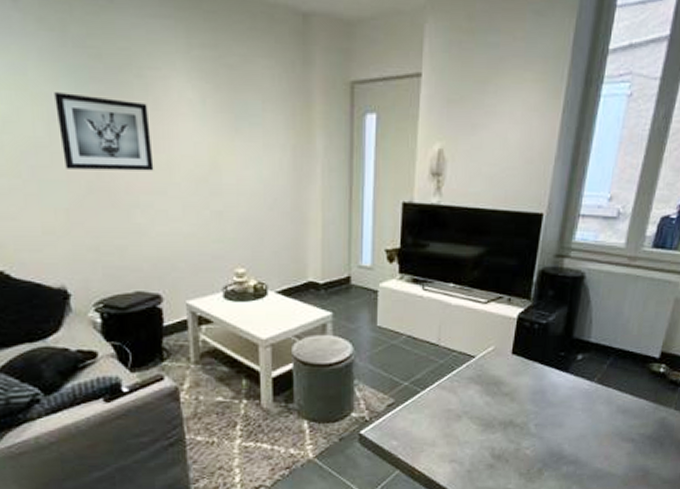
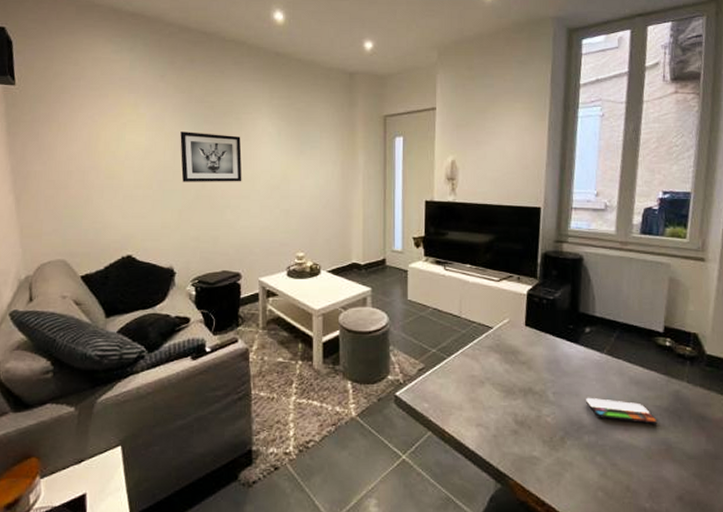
smartphone: none [569,427,639,453] -> present [586,397,658,425]

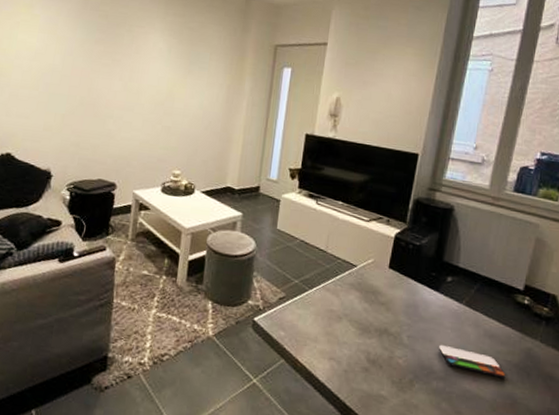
wall art: present [180,132,242,182] -> none [69,37,131,94]

